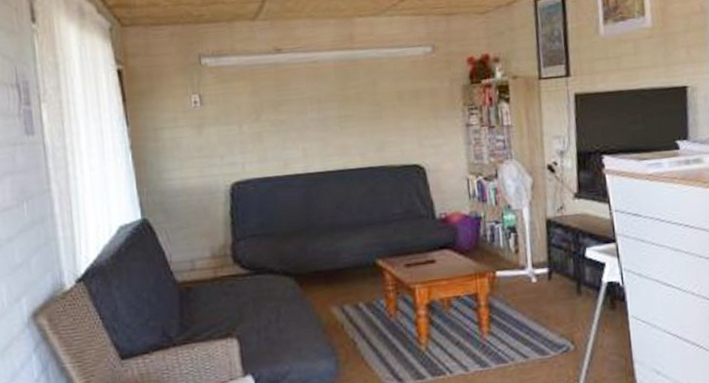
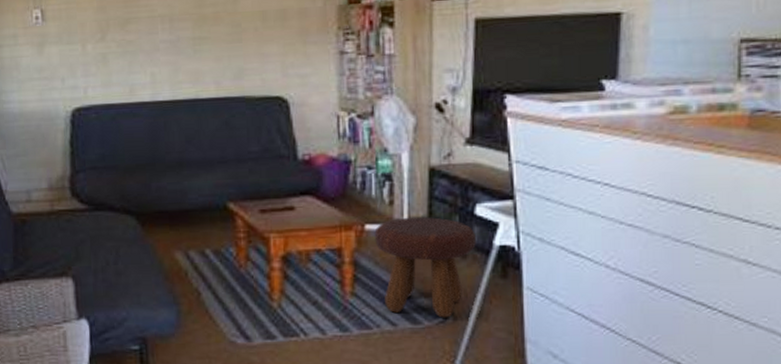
footstool: none [504,261,588,348] -> present [374,217,476,318]

